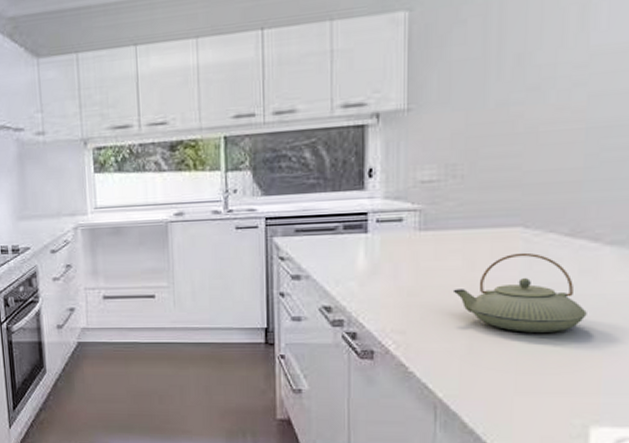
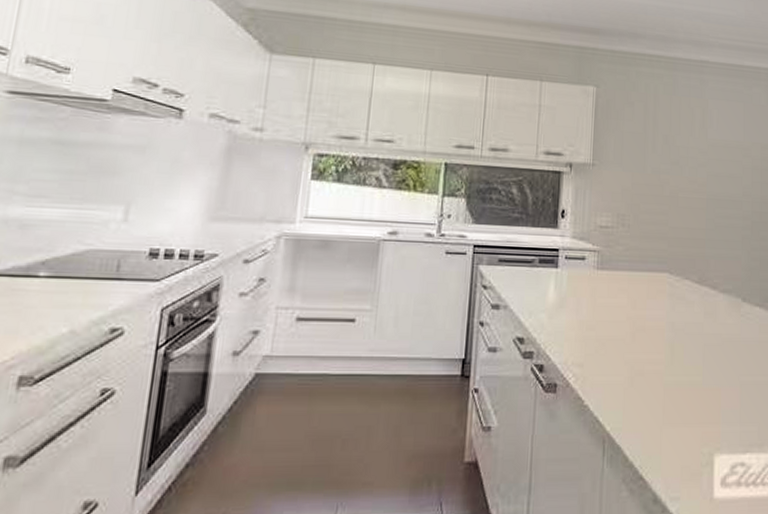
teapot: present [452,252,587,333] -> none [620,295,710,367]

